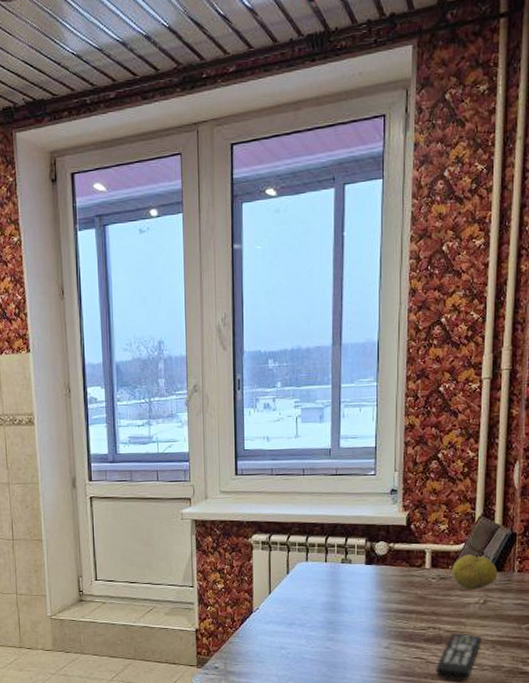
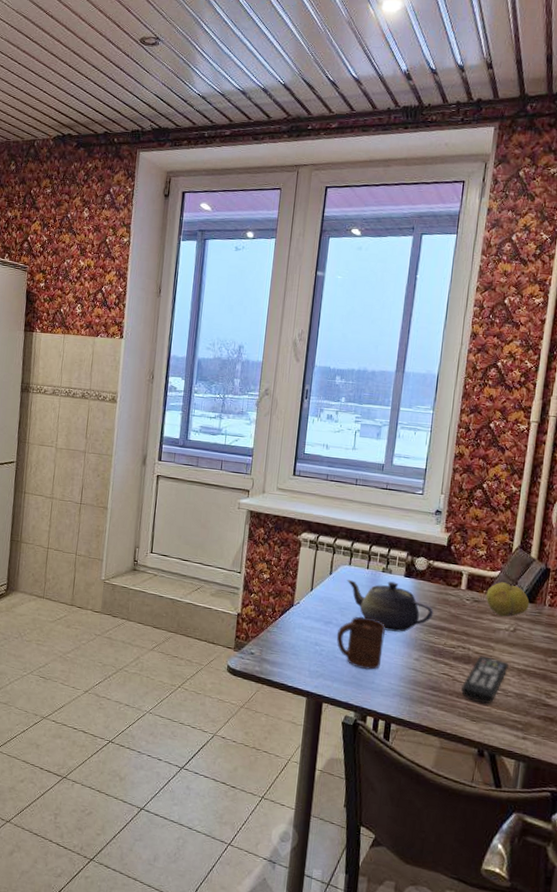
cup: none [301,612,352,666] -> present [336,616,386,670]
teapot: none [305,571,400,623] -> present [347,580,434,632]

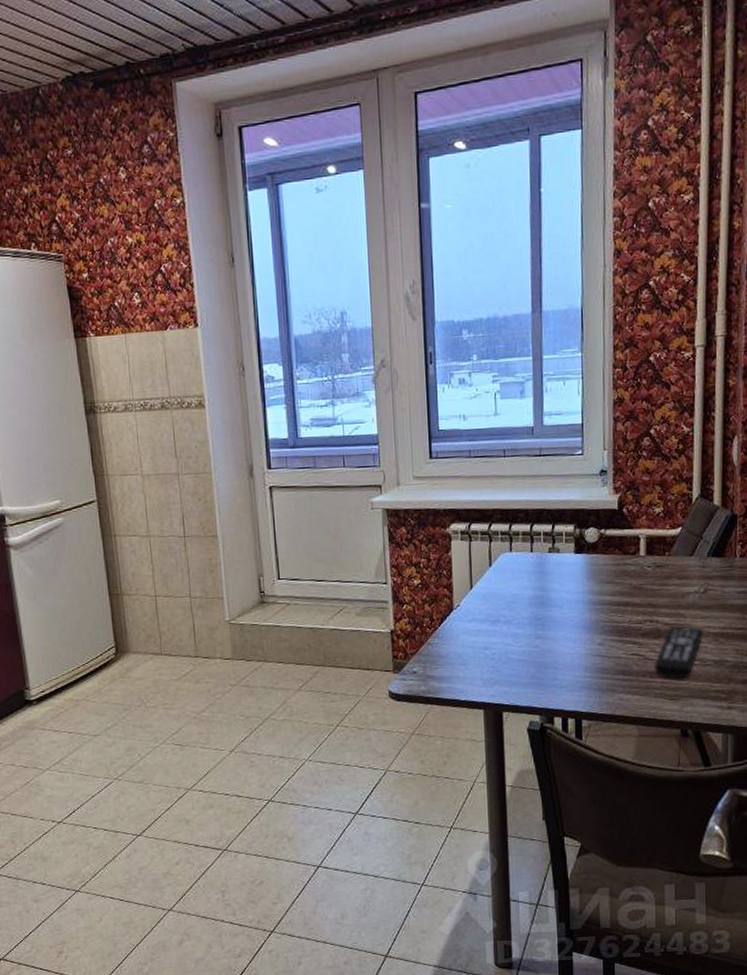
cup: present [336,616,386,670] -> none [507,607,562,667]
teapot: present [347,580,434,632] -> none [510,561,613,618]
fruit: present [486,582,530,617] -> none [669,539,718,578]

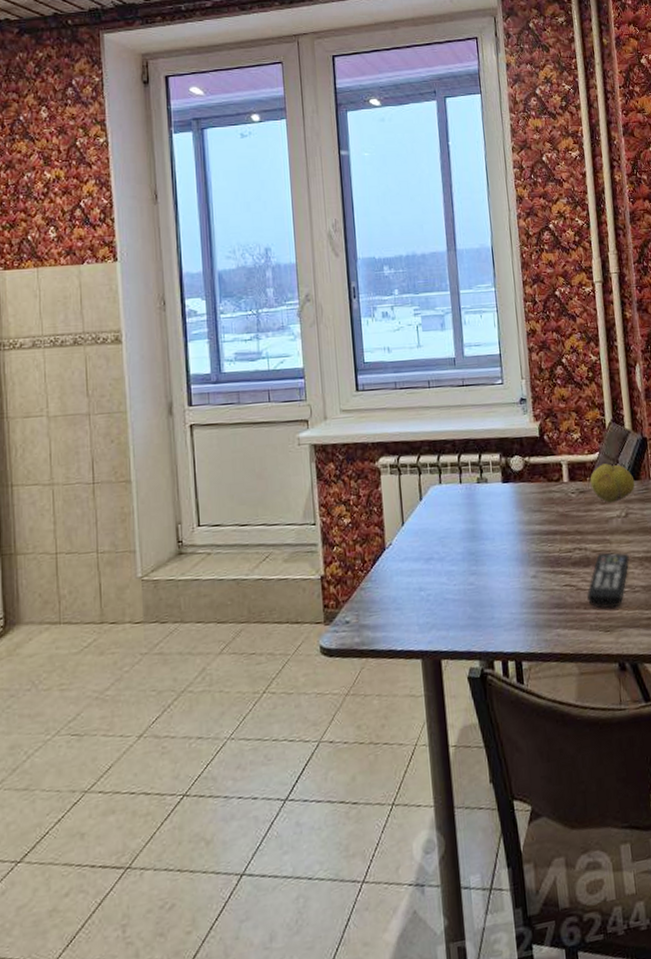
fruit: none [669,539,718,578] -> present [590,463,635,503]

